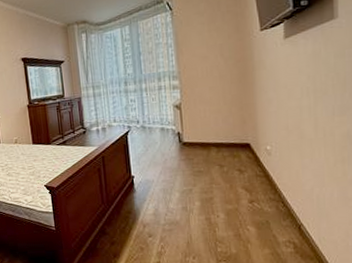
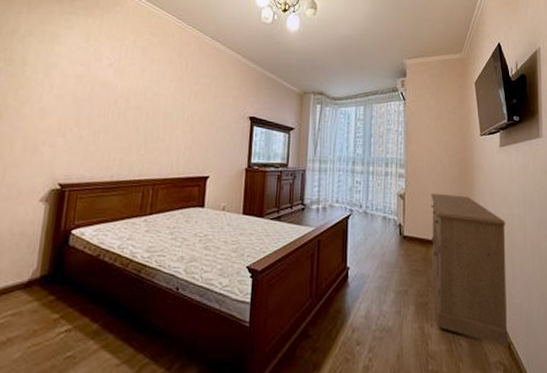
sideboard: none [208,95,298,228] -> present [431,192,508,346]

